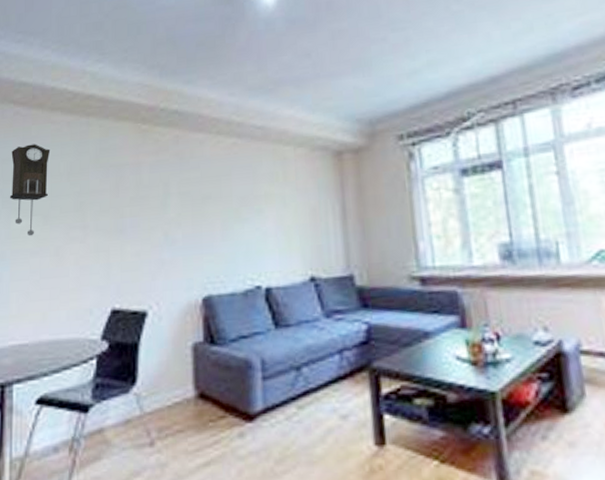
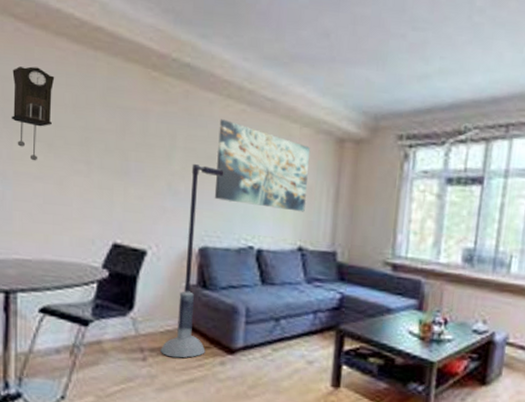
floor lamp: none [169,206,222,437] -> present [161,163,224,358]
wall art: none [211,156,312,241] -> present [214,119,311,212]

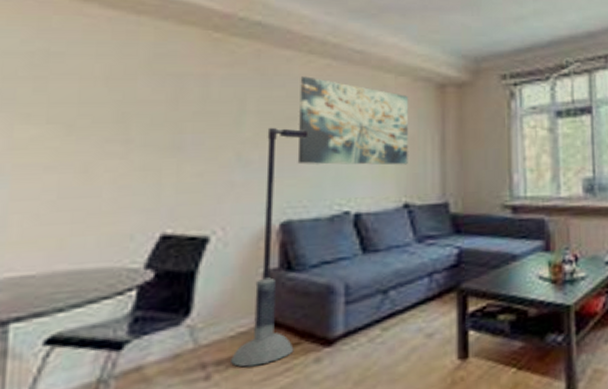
pendulum clock: present [11,66,55,161] -> none [12,38,81,148]

